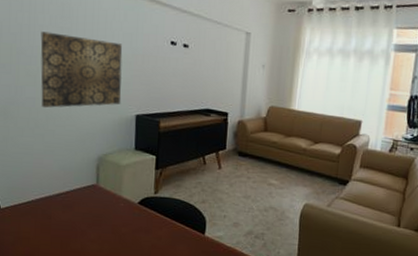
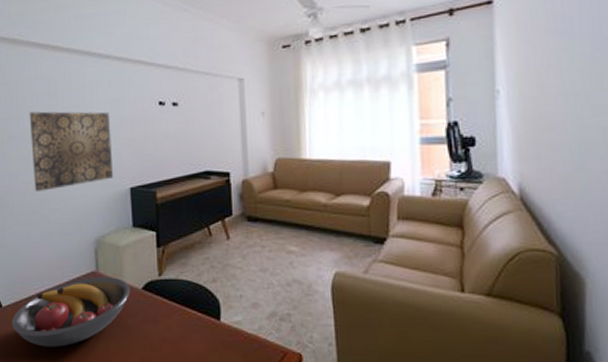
fruit bowl: none [9,189,127,247] -> present [11,277,131,347]

